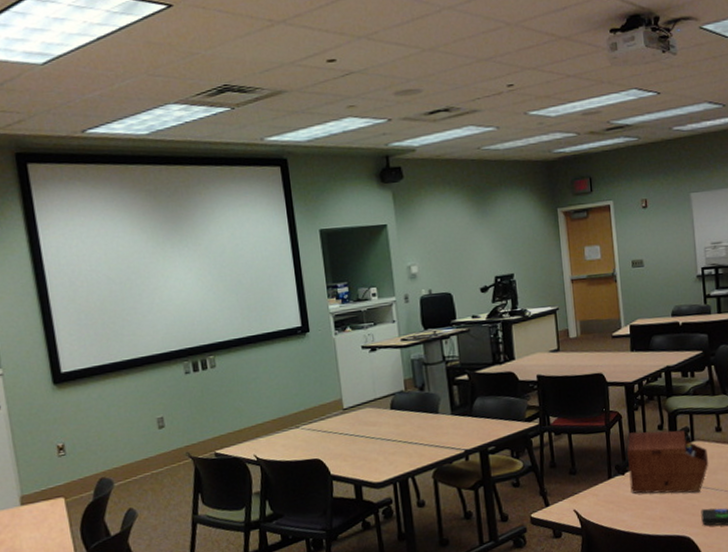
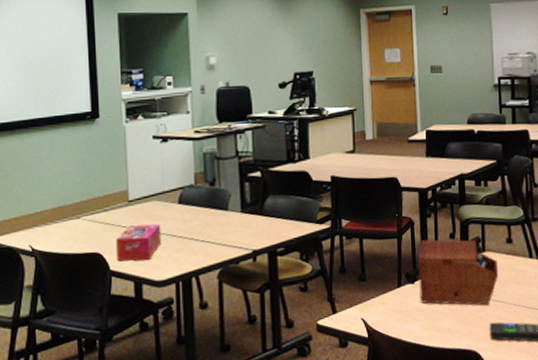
tissue box: none [334,429,377,466] -> present [116,224,162,262]

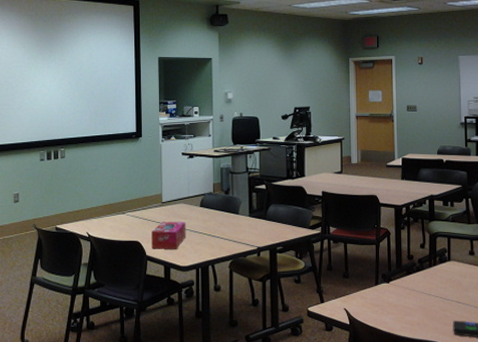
sewing box: present [418,239,499,306] -> none [393,248,462,306]

